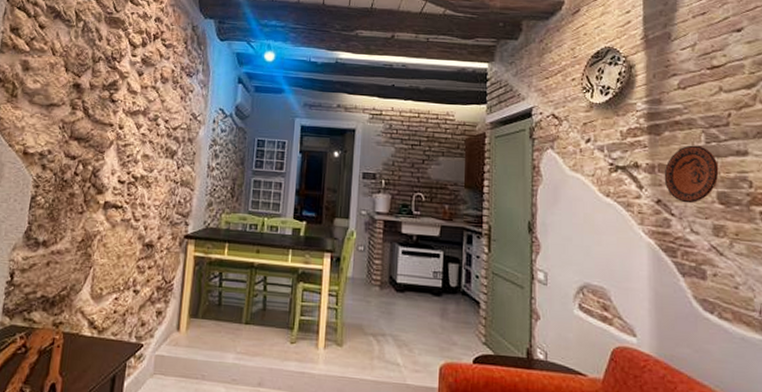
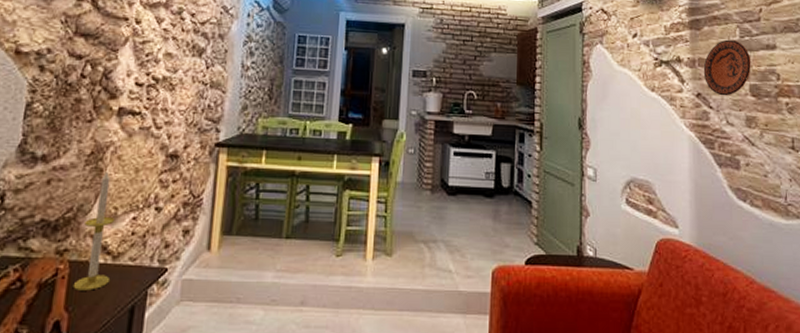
candle: none [66,256,101,360] -> present [72,171,116,291]

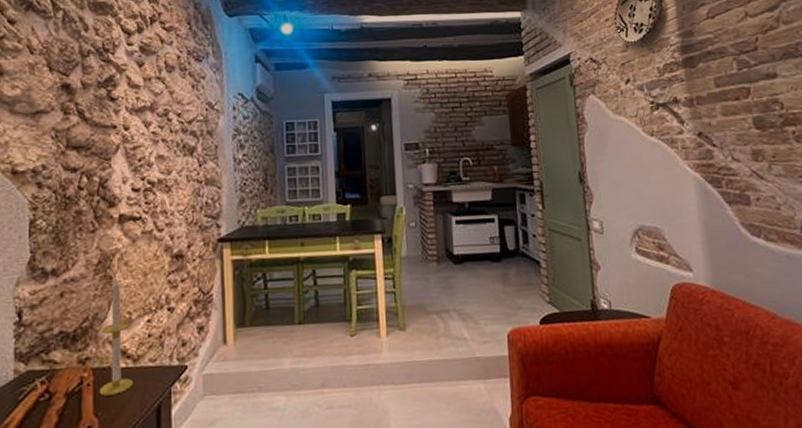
decorative plate: present [703,39,751,96] -> none [702,73,753,133]

